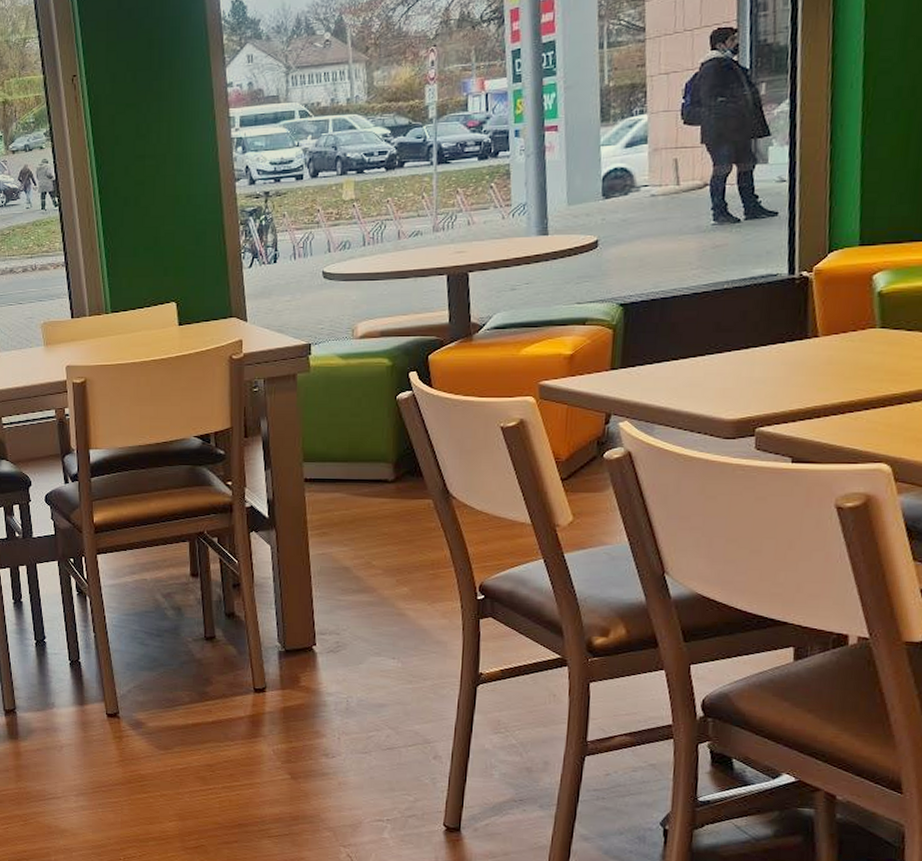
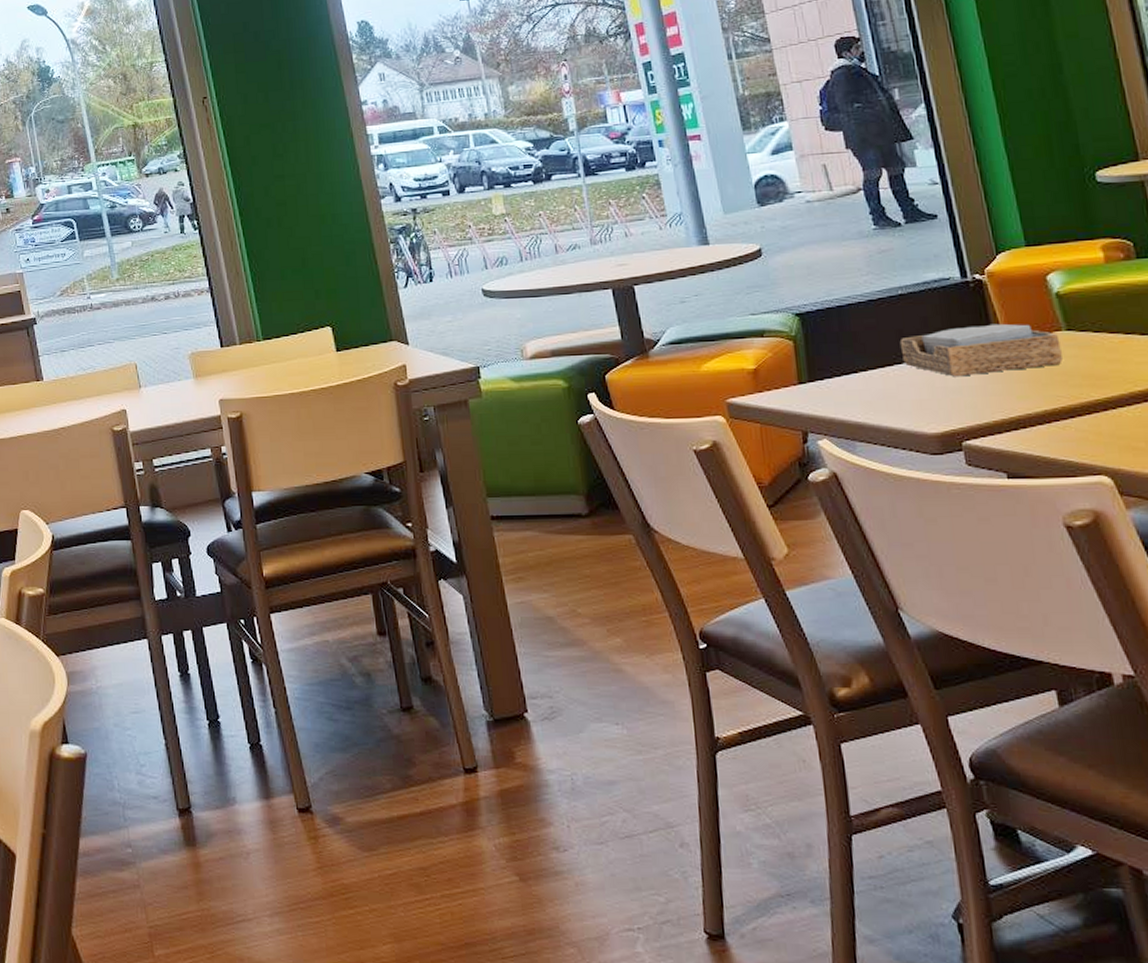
napkin holder: none [715,319,872,368] -> present [899,323,1062,377]

